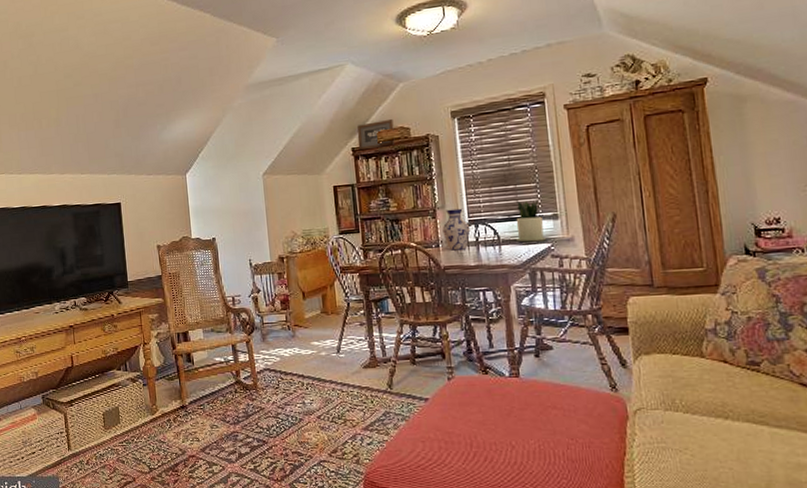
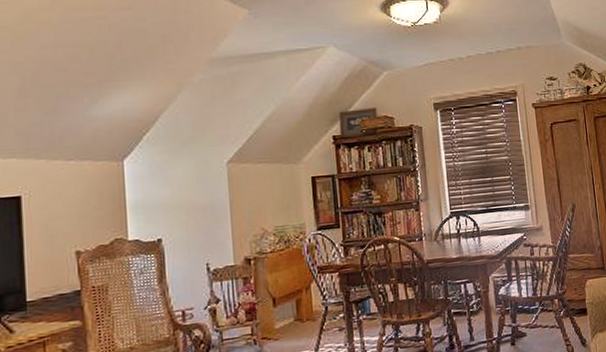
vase: present [442,208,471,251] -> none [425,200,452,244]
planter: present [516,200,547,243] -> none [493,192,520,233]

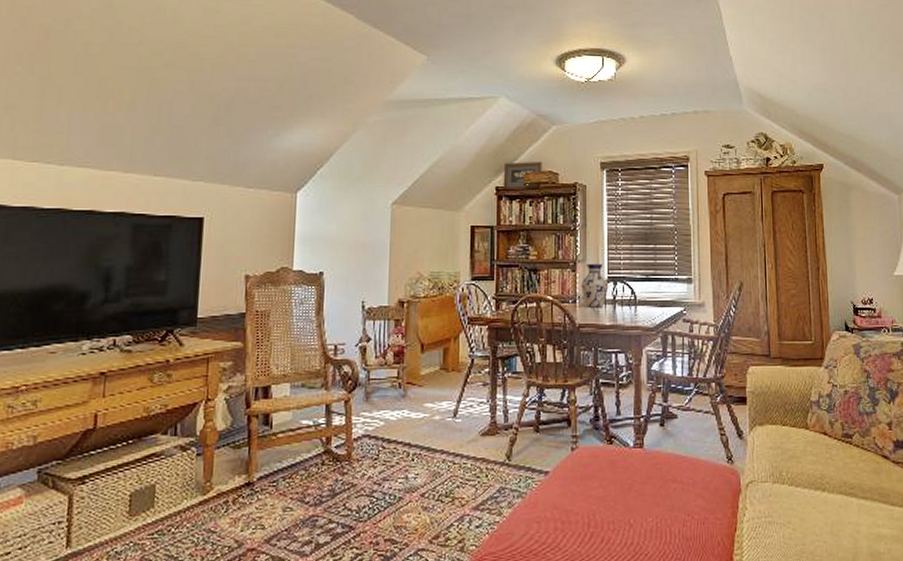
vase: none [425,200,452,244] -> present [581,263,609,308]

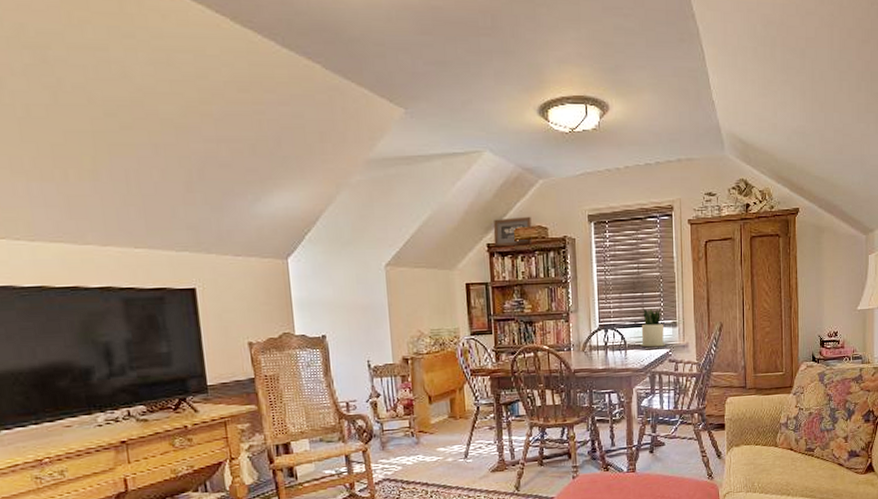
vase: present [581,263,609,308] -> none [574,313,601,354]
planter: none [652,261,680,304] -> present [640,308,666,348]

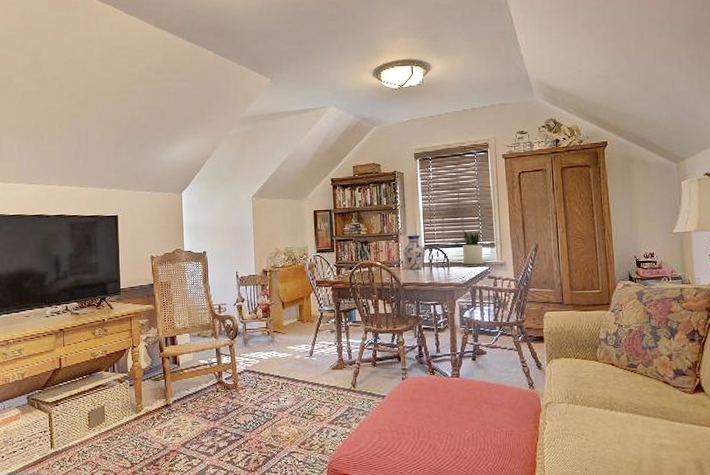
picture frame: present [493,217,533,247] -> none [336,157,368,181]
vase: none [574,313,601,354] -> present [403,235,426,270]

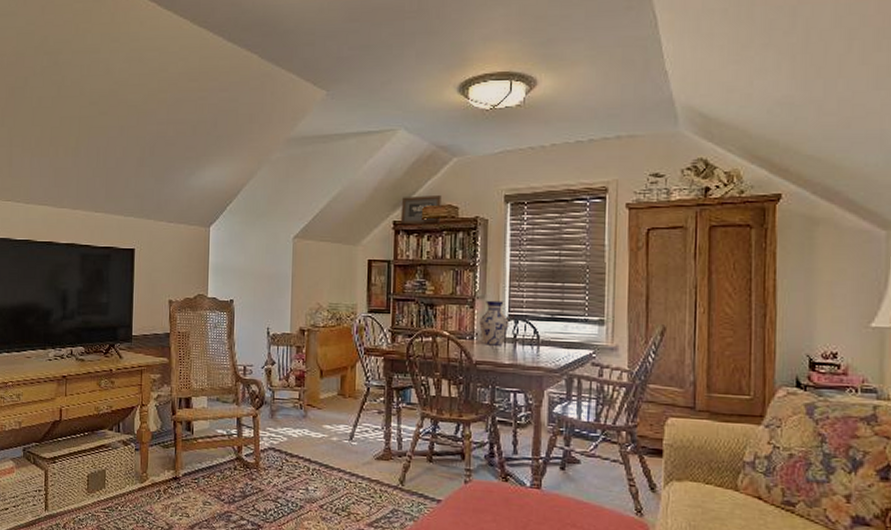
picture frame: none [336,157,368,181] -> present [400,196,442,225]
planter: present [461,230,485,265] -> none [557,300,590,347]

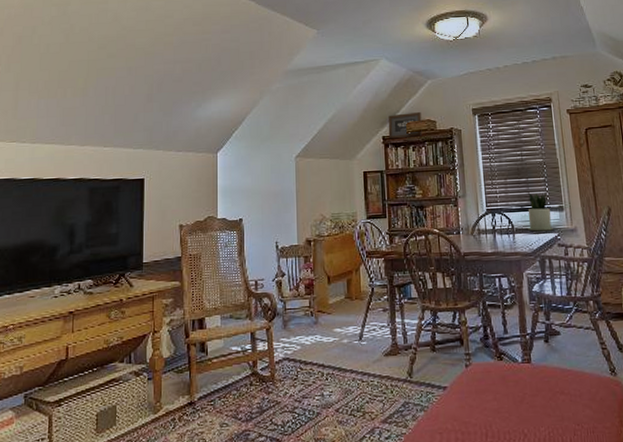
vase: present [479,300,510,346] -> none [463,198,488,238]
planter: none [557,300,590,347] -> present [527,192,554,232]

